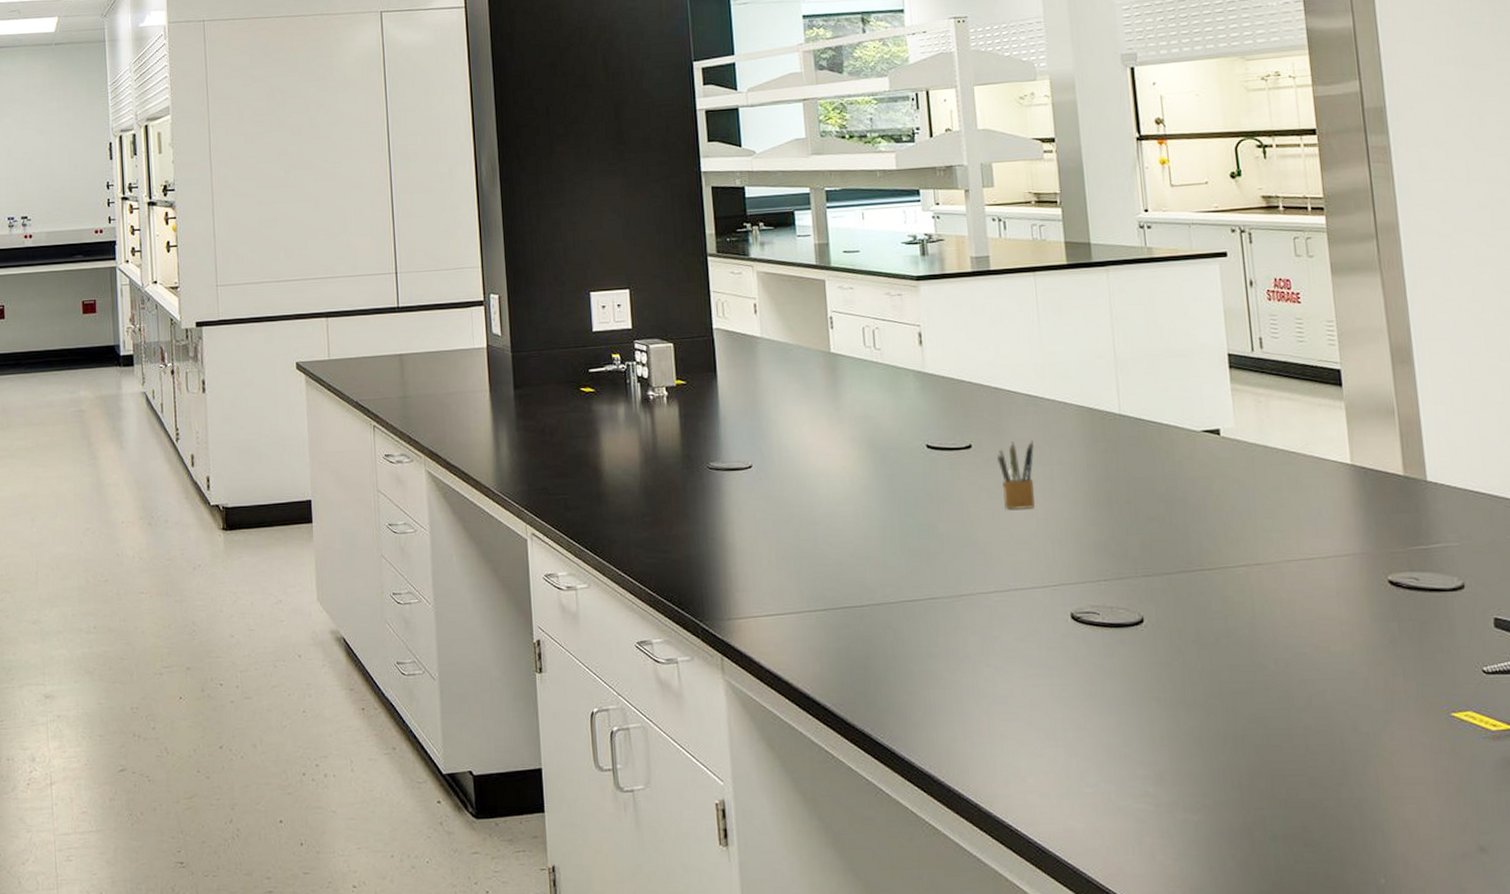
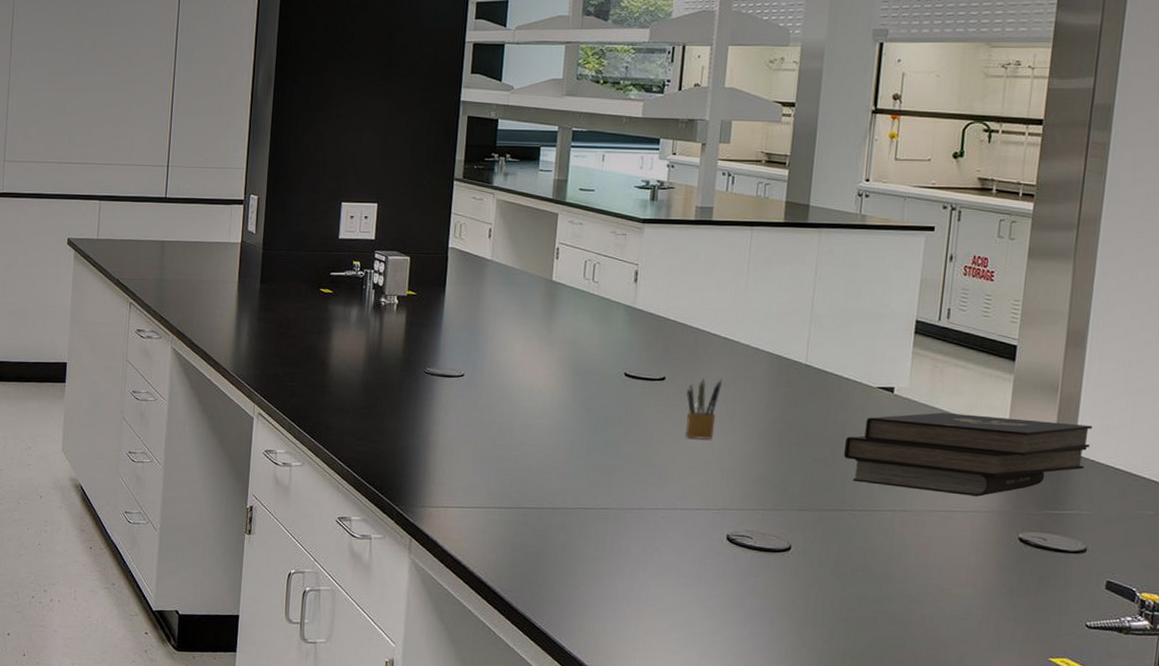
book: none [1179,447,1442,540] -> present [843,412,1093,497]

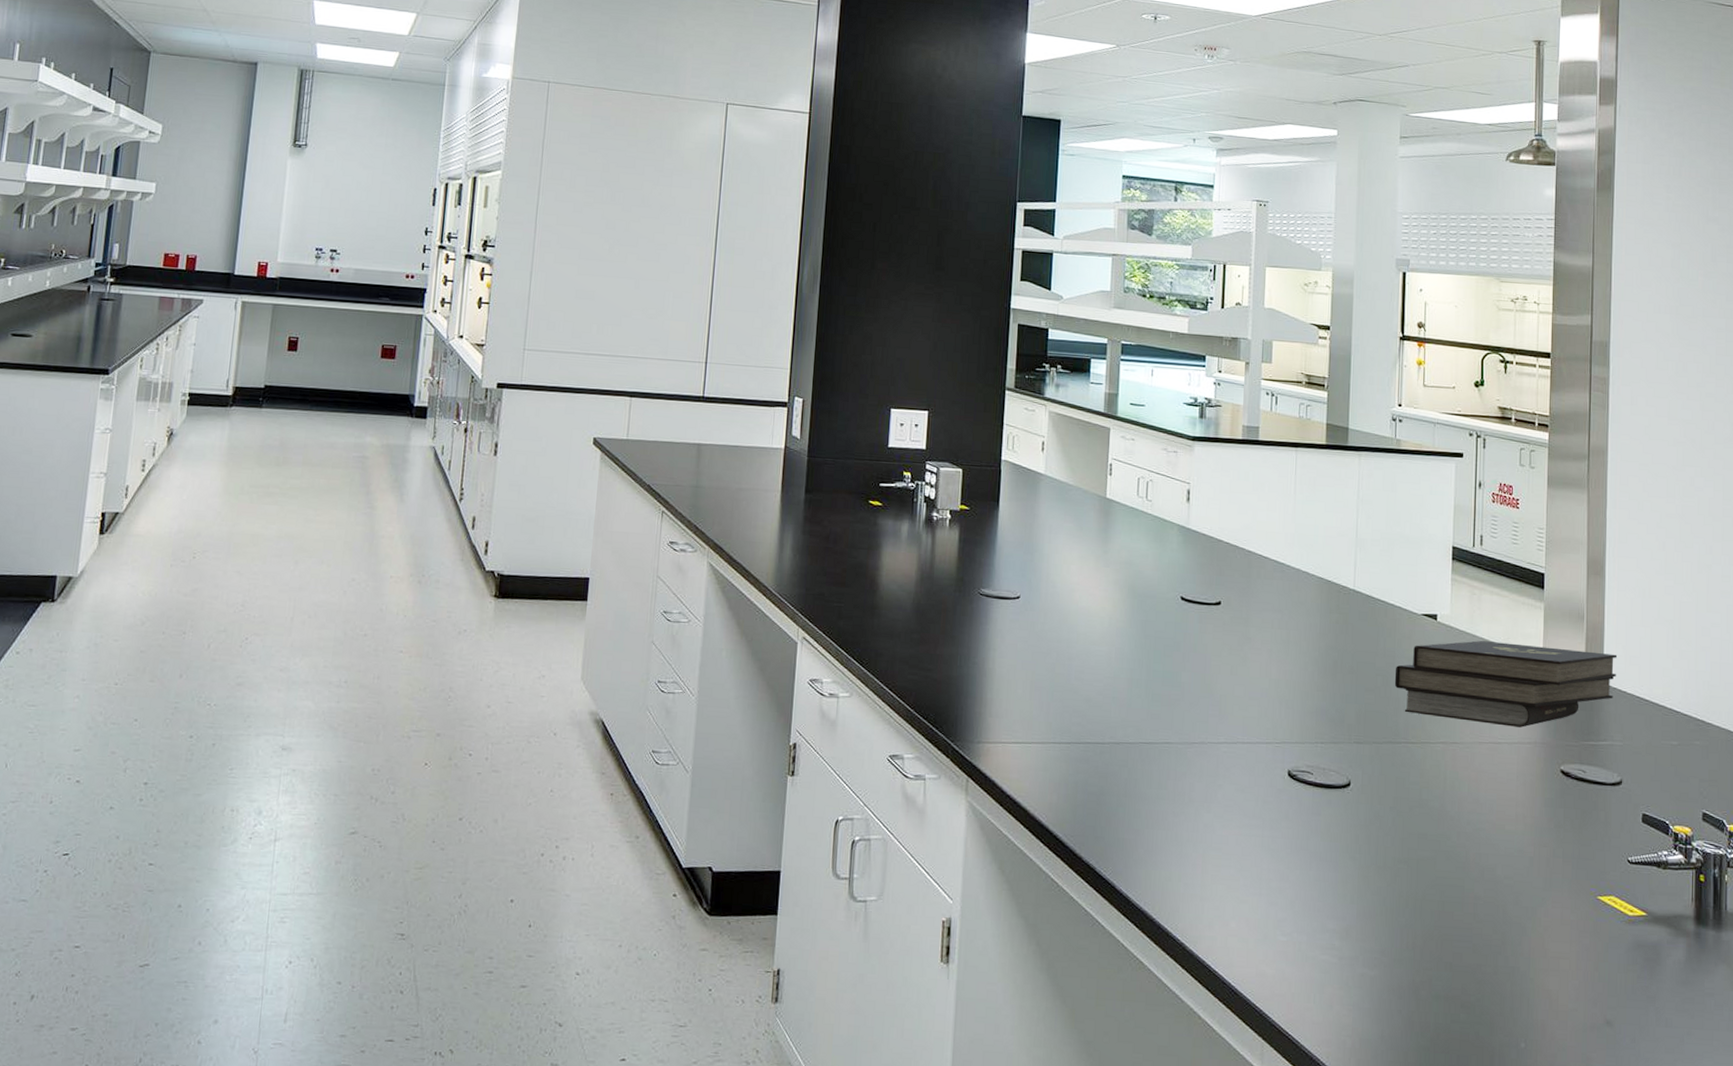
pencil box: present [684,378,722,440] -> none [1241,603,1276,668]

